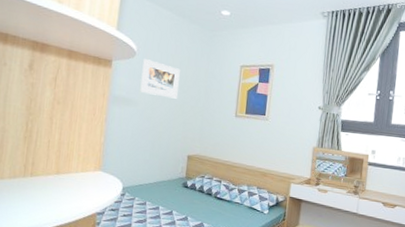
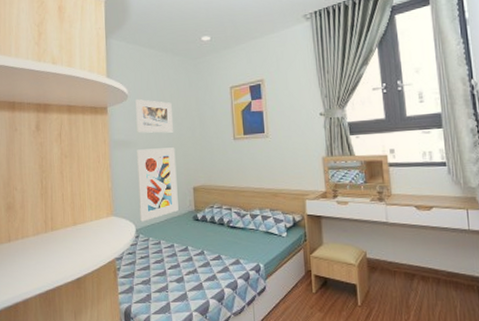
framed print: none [129,109,176,181] -> present [137,147,179,222]

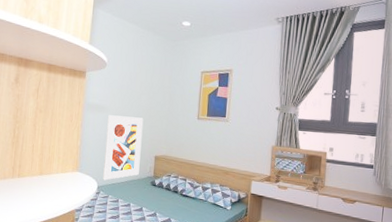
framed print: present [135,99,173,133] -> none [111,69,146,104]

